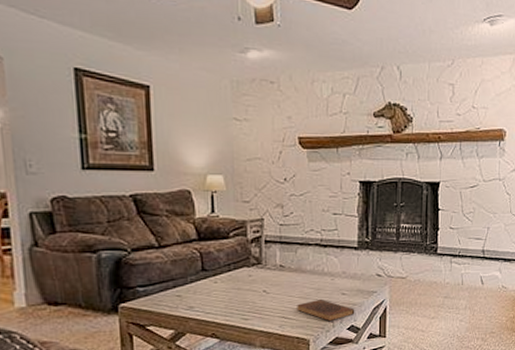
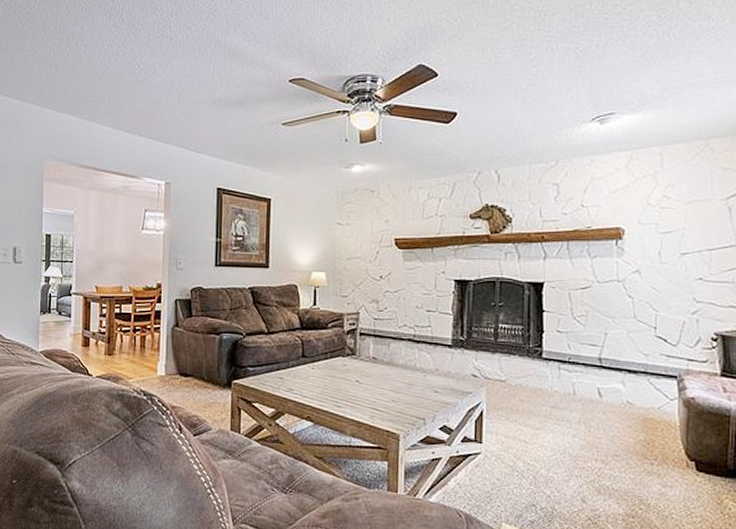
book: present [297,299,355,322] -> none [388,395,448,419]

